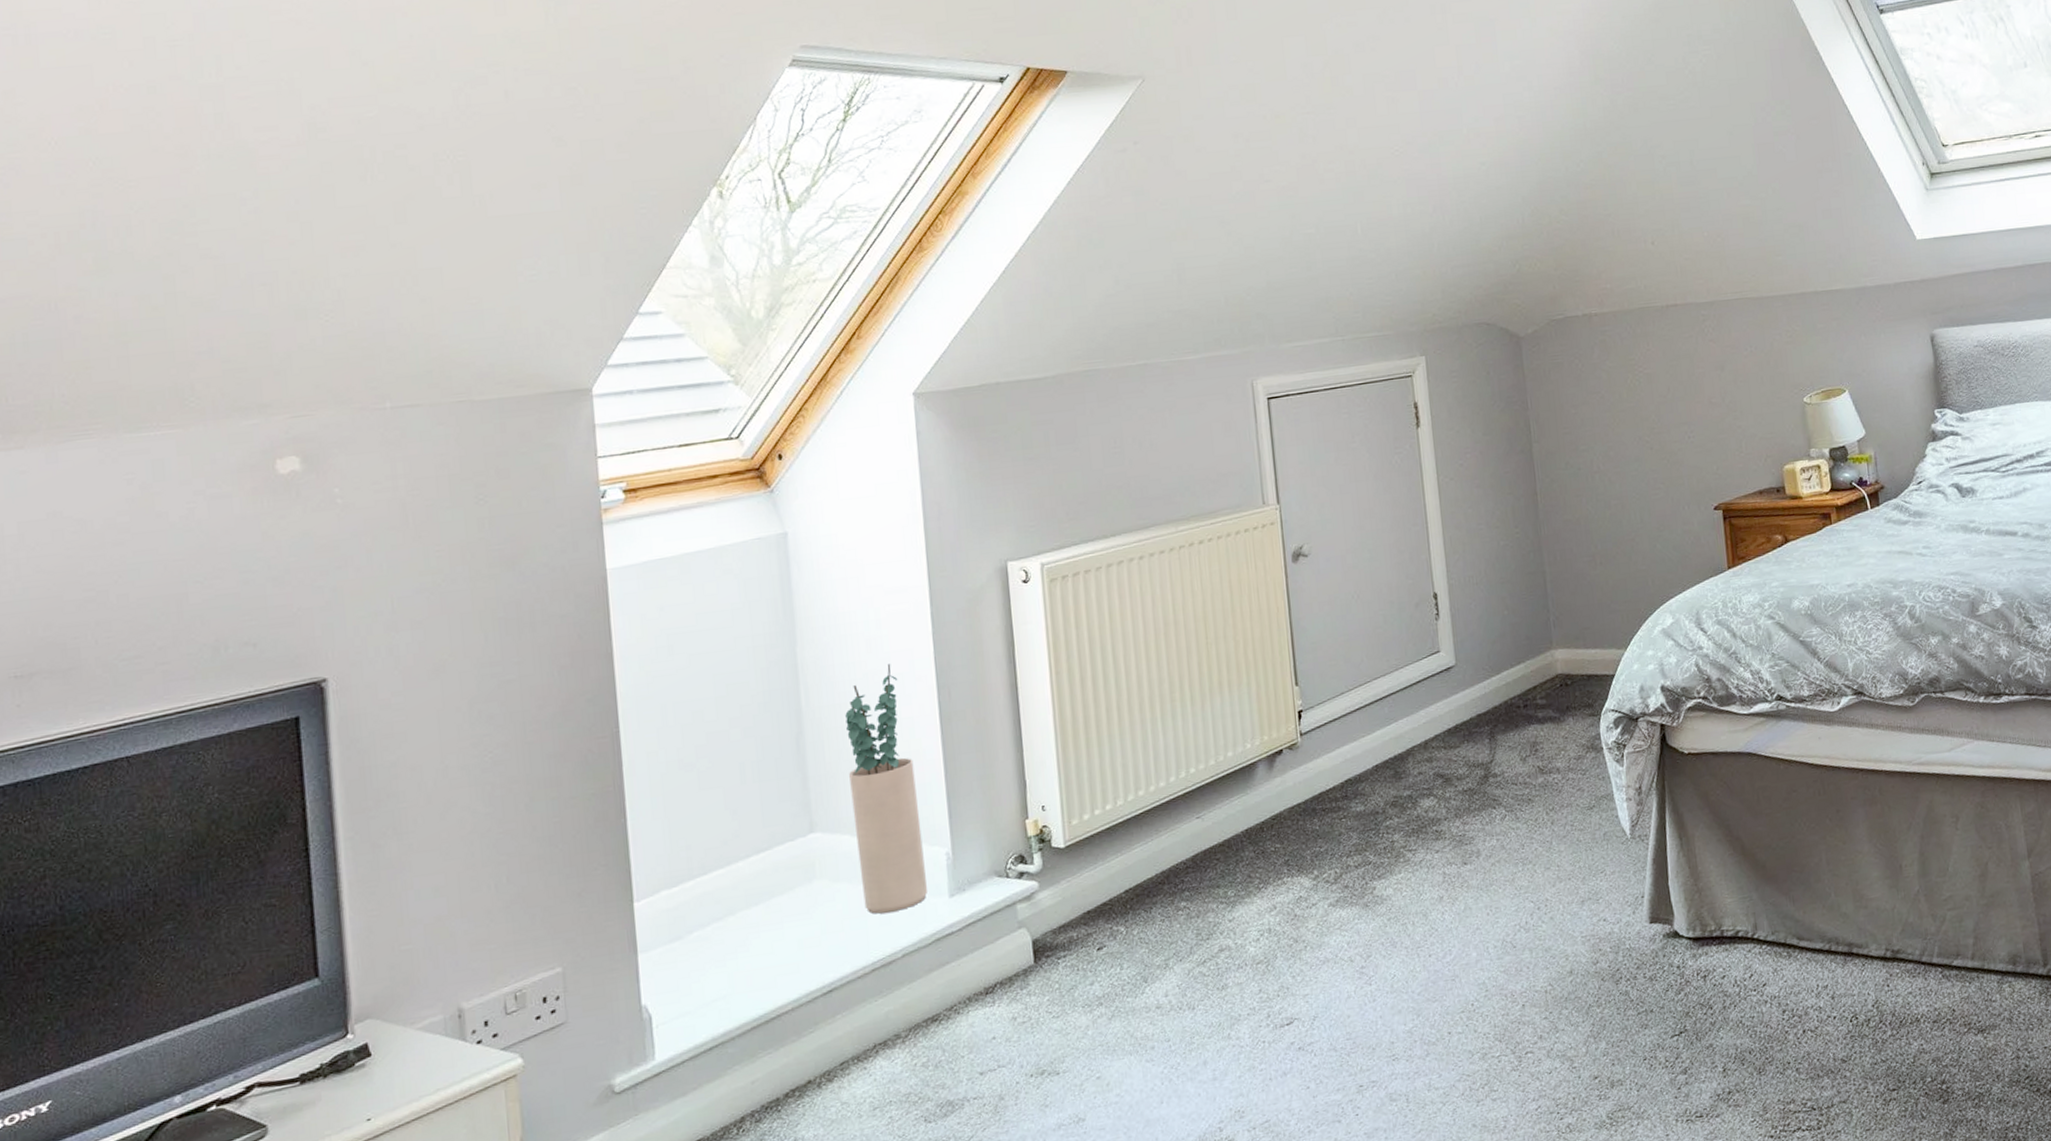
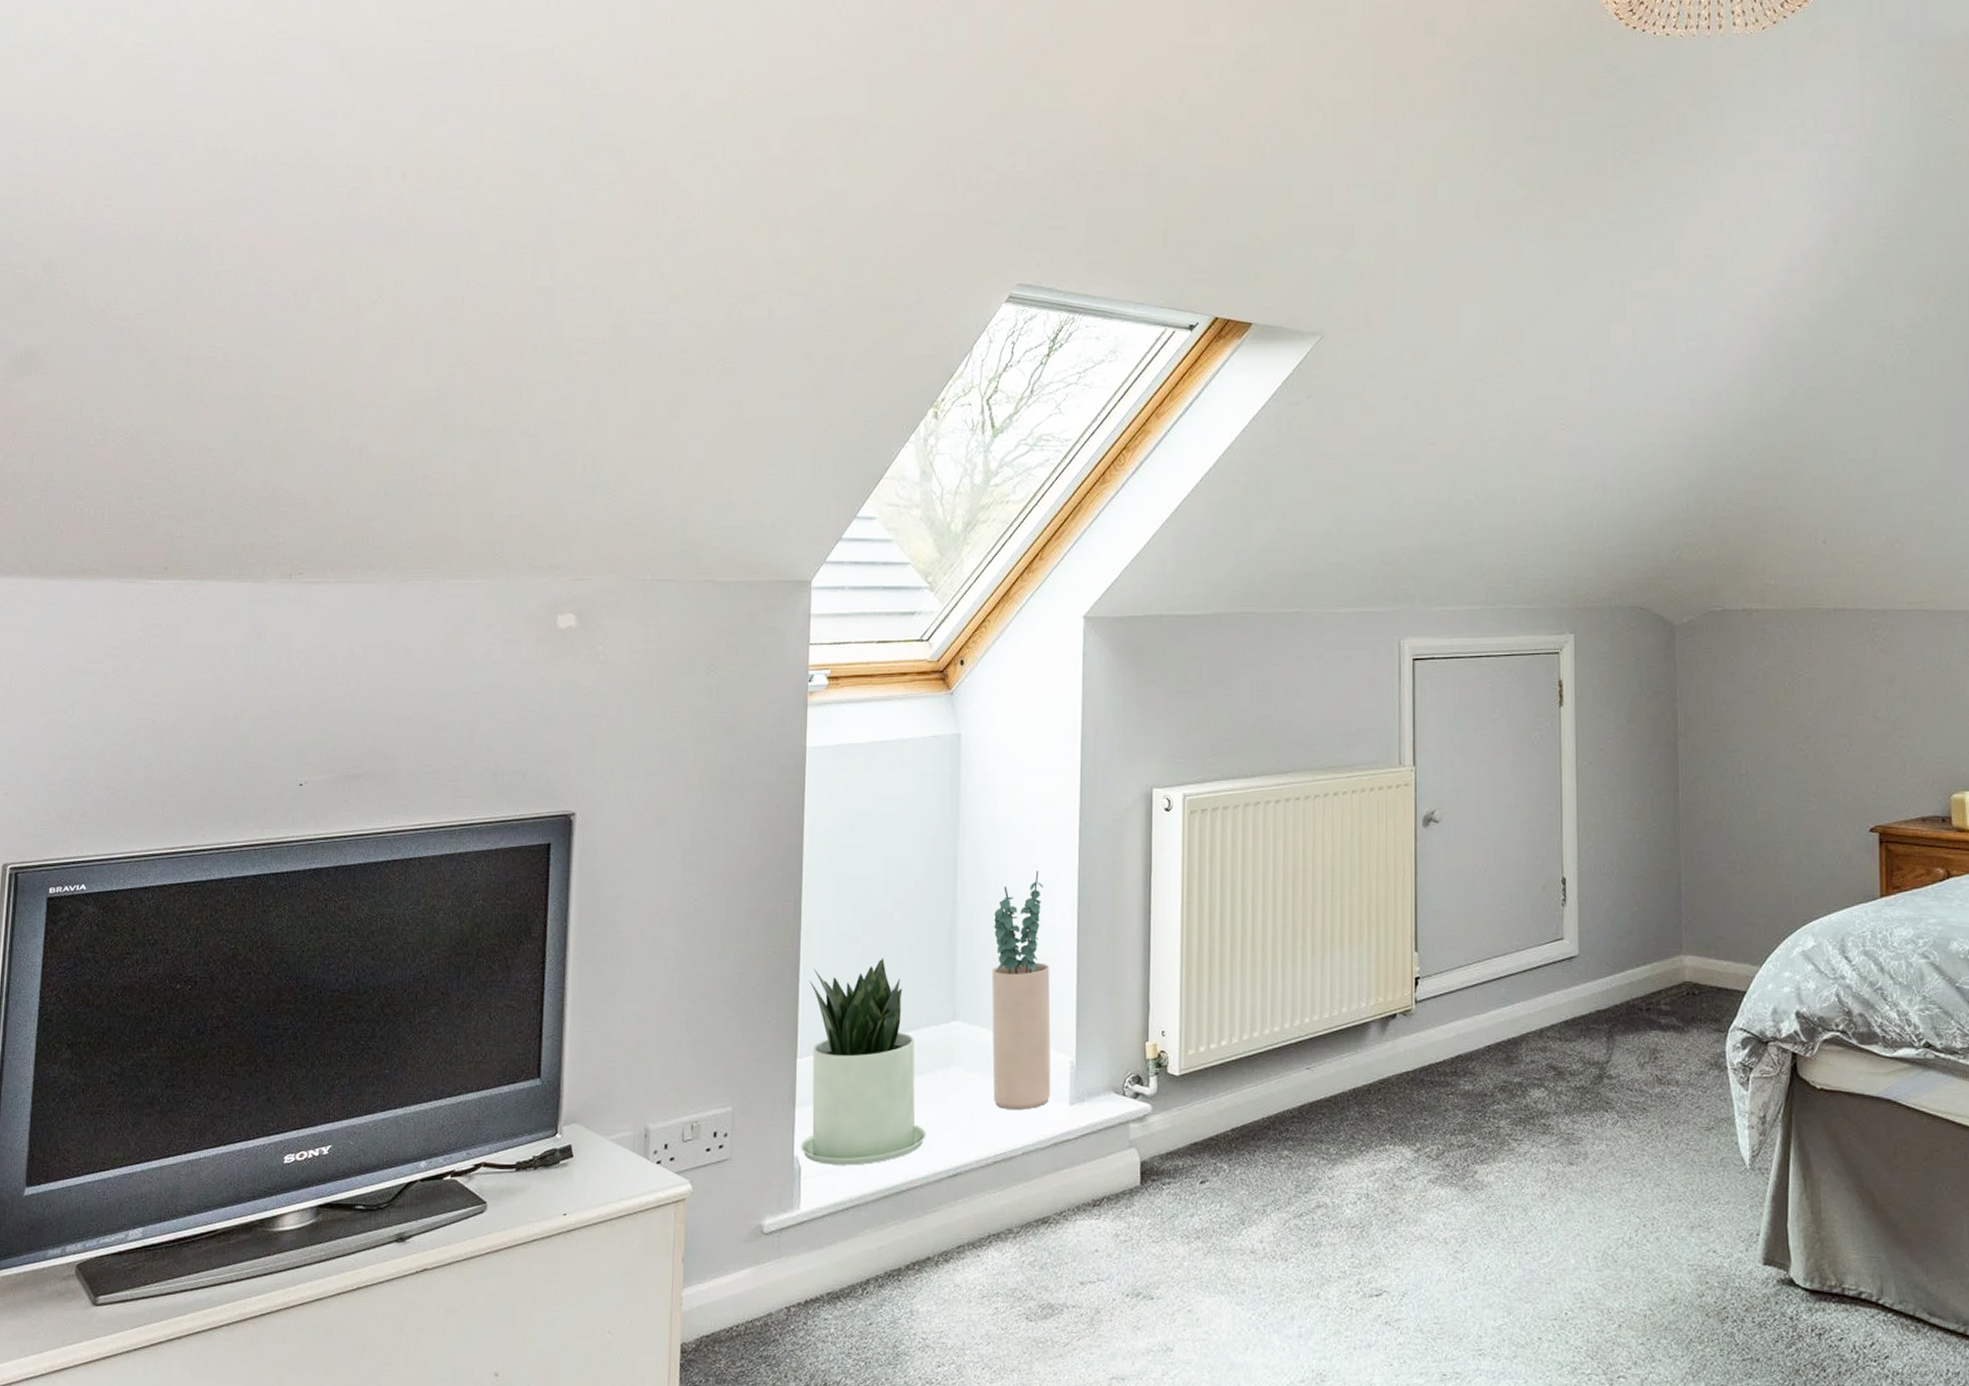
planter: none [638,780,793,1008] -> present [800,958,926,1166]

